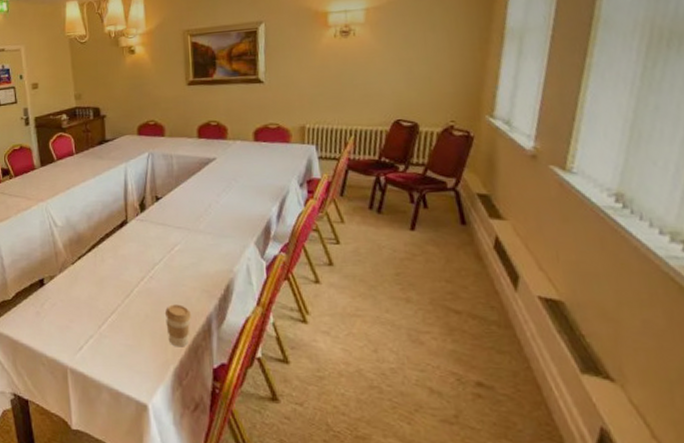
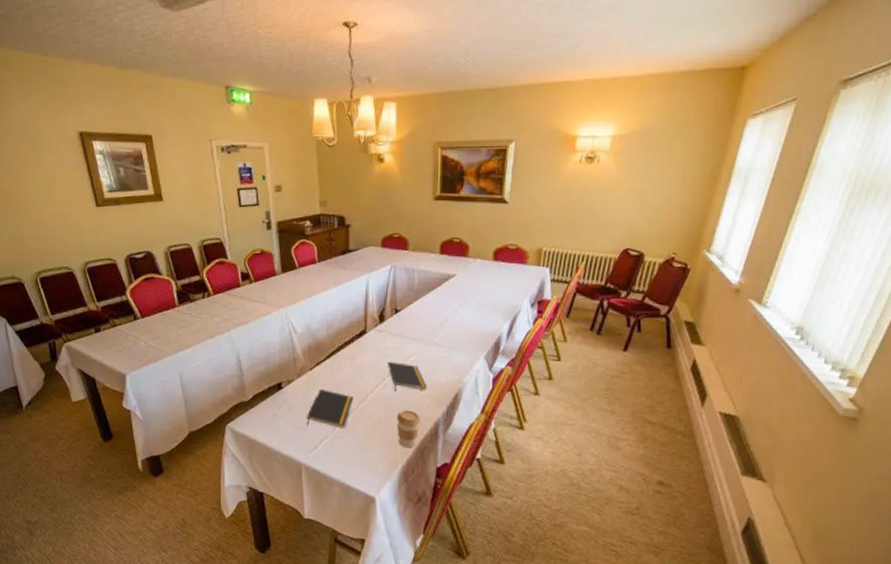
notepad: none [70,283,119,326] -> present [306,388,354,428]
notepad: none [152,251,196,285] -> present [388,361,427,392]

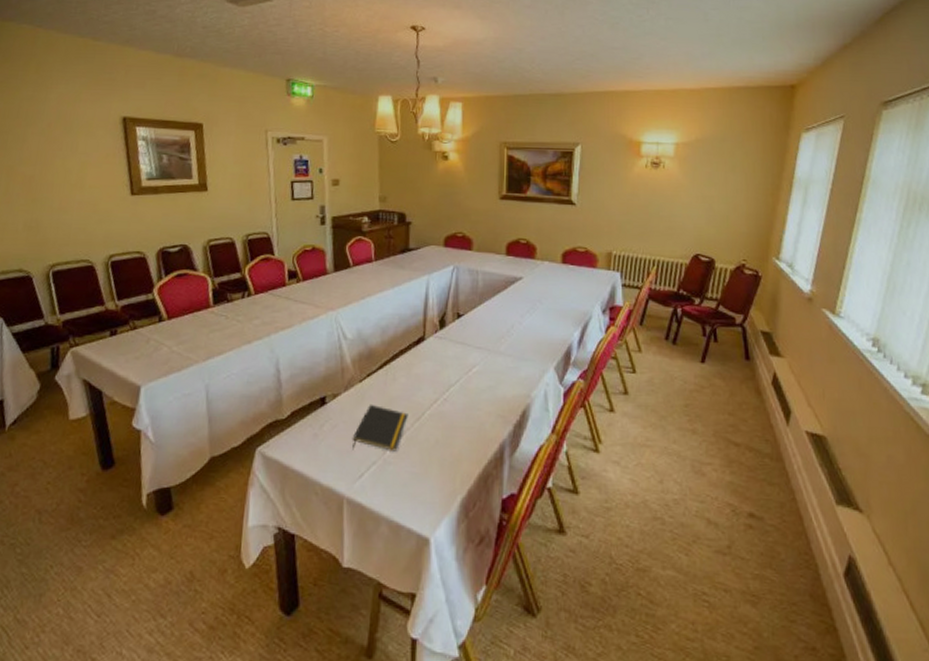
notepad: present [388,361,427,392] -> none [448,372,492,408]
coffee cup: present [396,410,420,448] -> none [456,429,484,476]

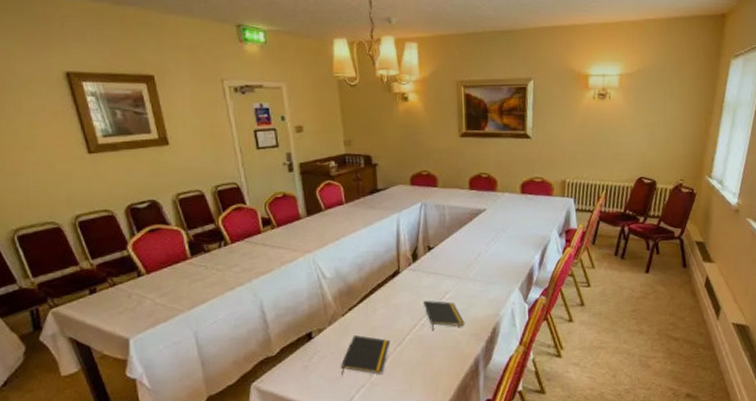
notepad: none [448,372,492,408] -> present [423,300,465,331]

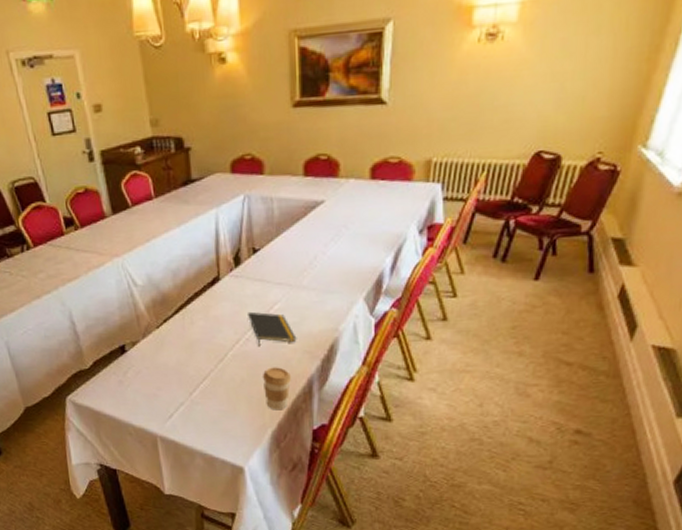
notepad: present [340,334,390,377] -> none [157,348,211,393]
coffee cup: none [435,348,460,388] -> present [262,367,291,411]

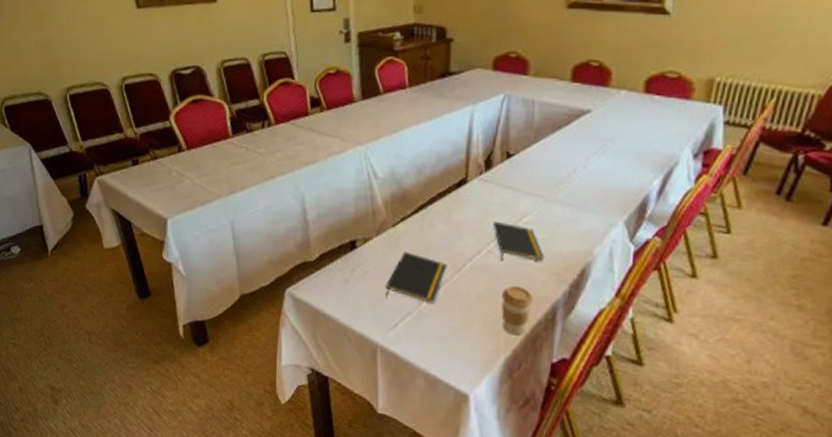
notepad: none [157,348,211,393] -> present [385,251,447,304]

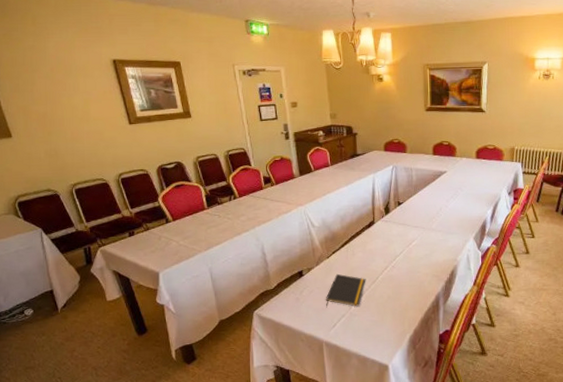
notepad: present [493,220,545,262] -> none [394,246,428,272]
coffee cup: present [501,285,533,336] -> none [403,287,424,320]

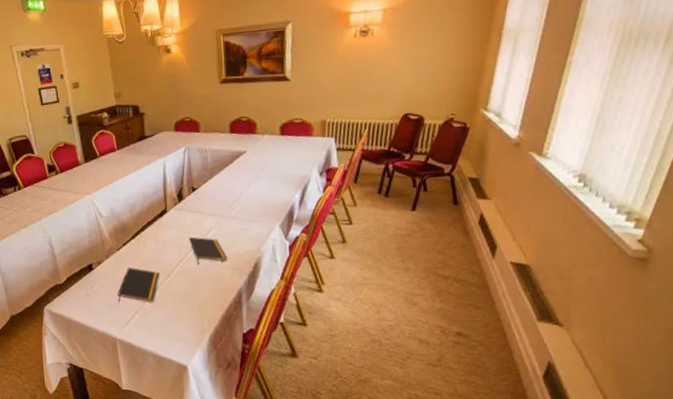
notepad: none [394,246,428,272] -> present [189,236,228,265]

